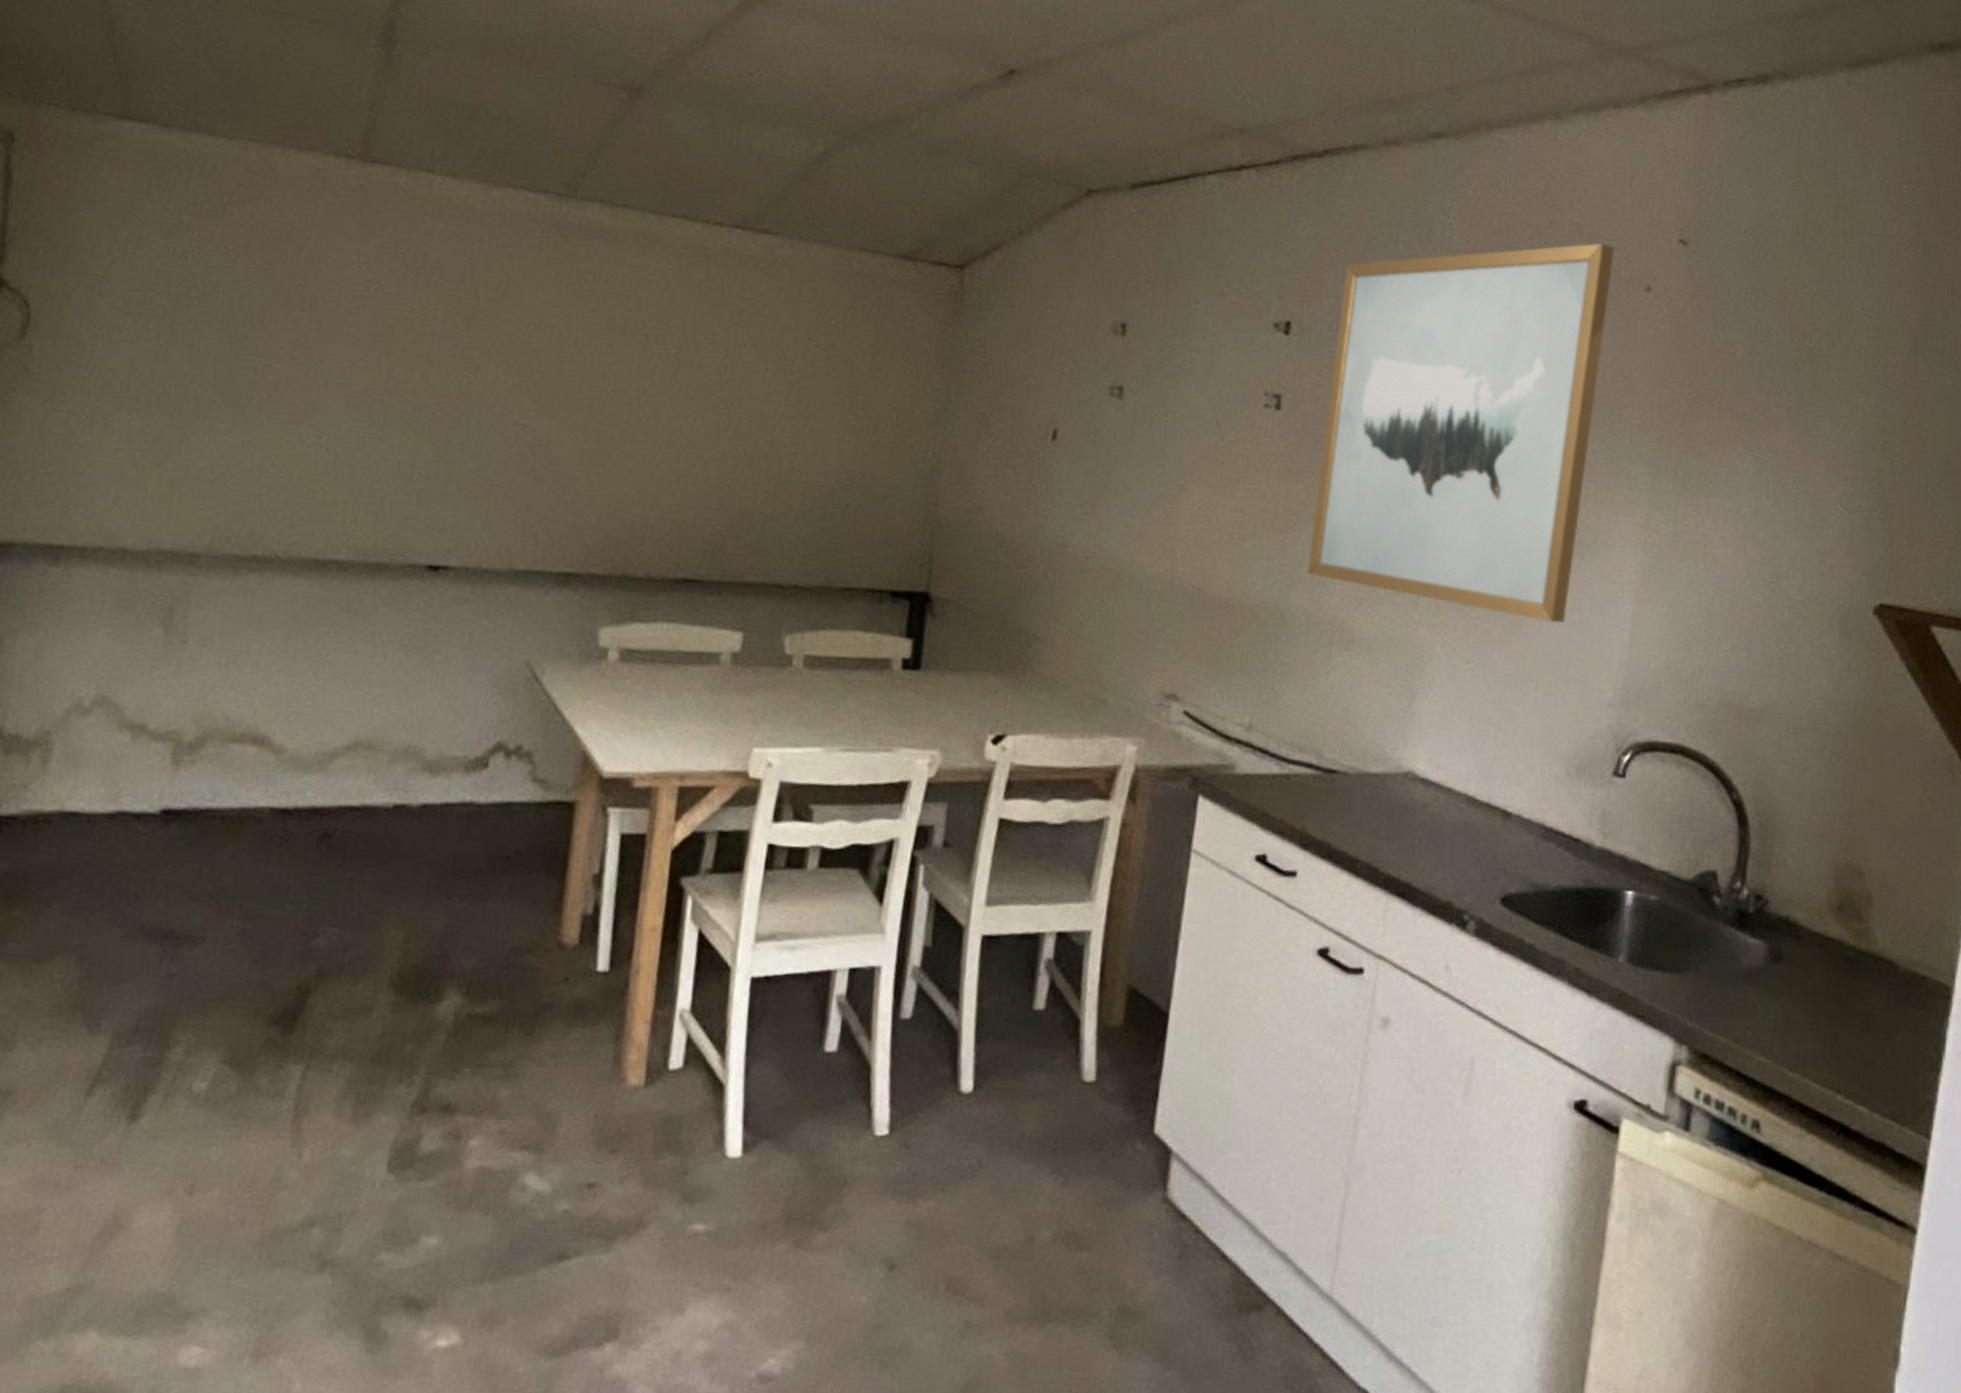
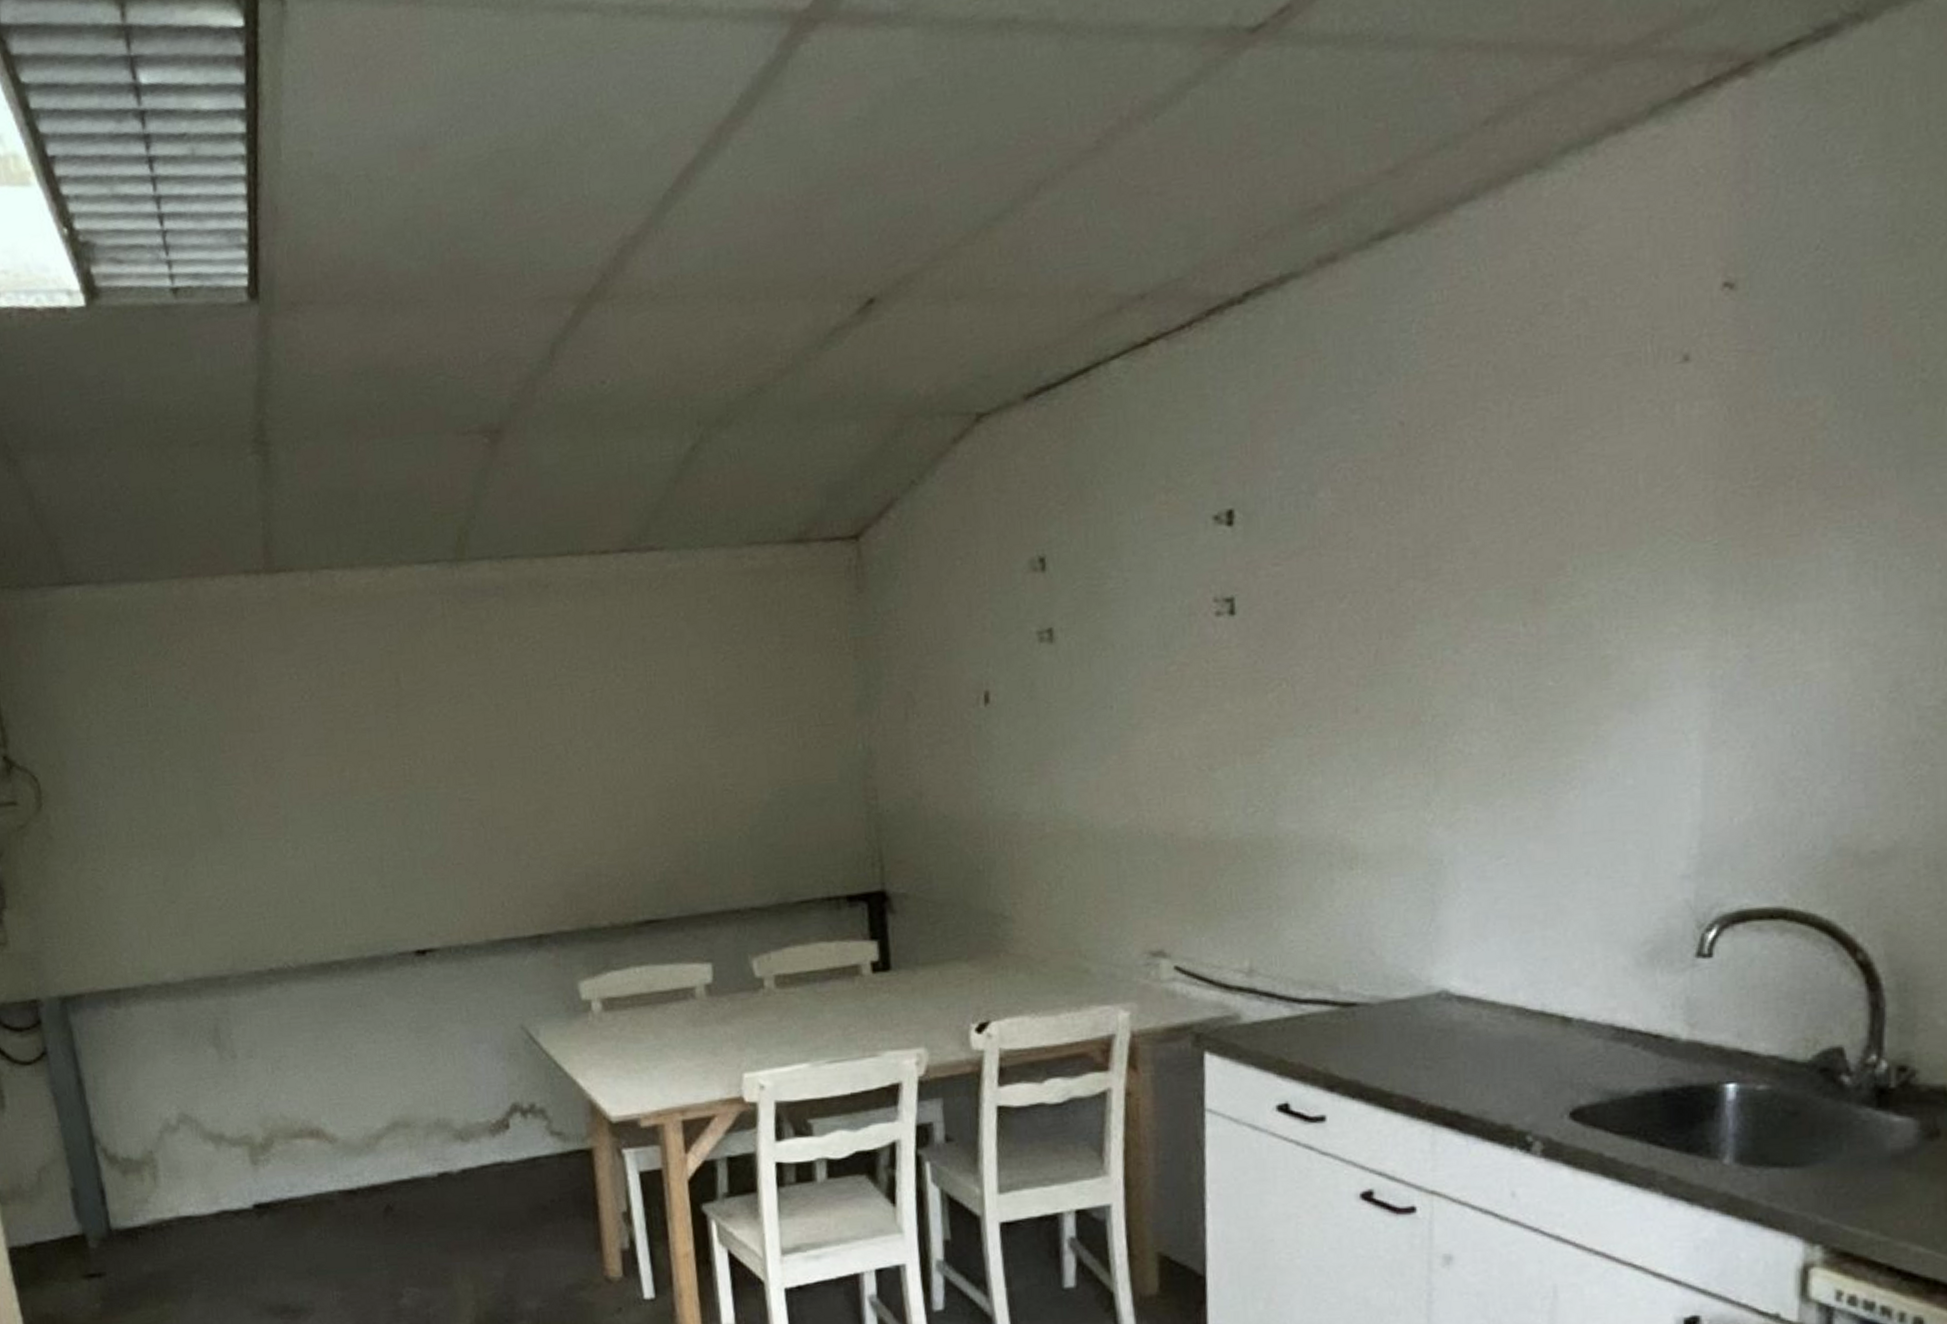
wall art: present [1307,242,1615,623] -> none [1289,314,1635,796]

